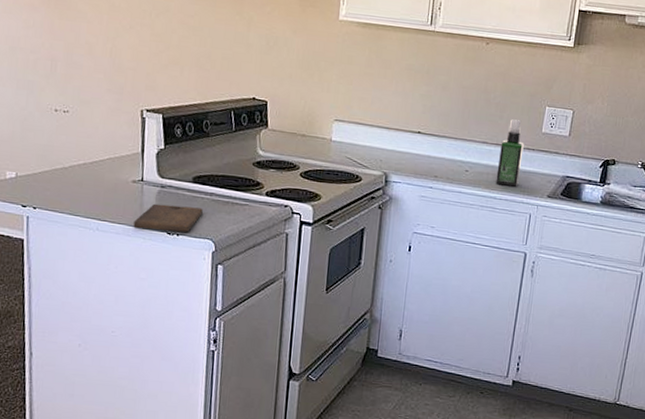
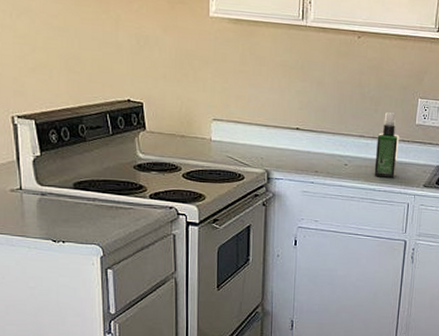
cutting board: present [133,203,203,232] -> none [16,212,87,239]

